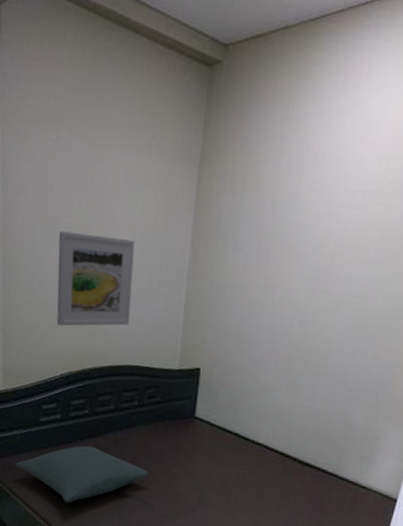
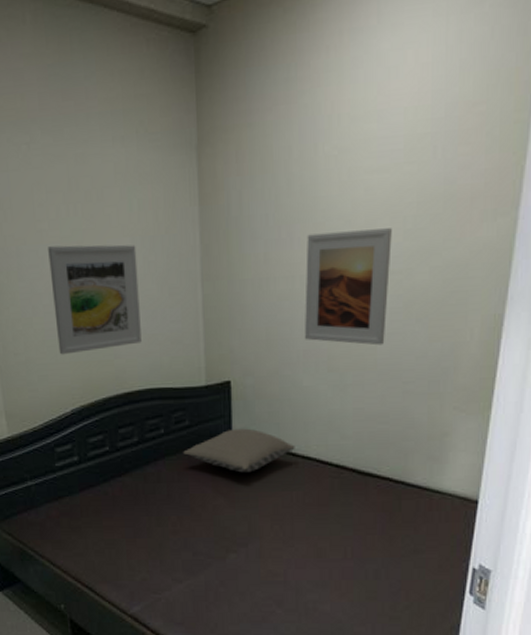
pillow: present [16,446,148,503] -> none [34,487,187,556]
pillow: none [151,409,248,449] -> present [183,428,295,473]
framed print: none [269,252,356,356] -> present [305,228,392,346]

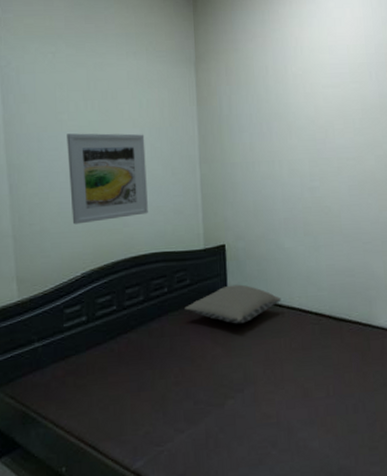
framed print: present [305,228,392,346] -> none [282,127,347,214]

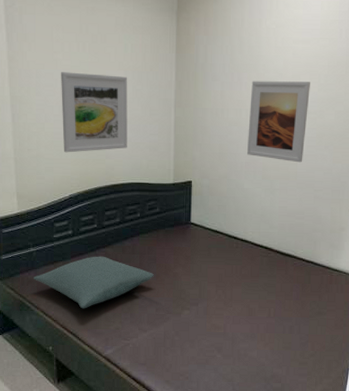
pillow: none [40,343,189,413] -> present [34,256,154,309]
pillow: present [185,284,281,324] -> none [153,216,237,250]
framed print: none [282,127,347,214] -> present [247,81,310,163]

